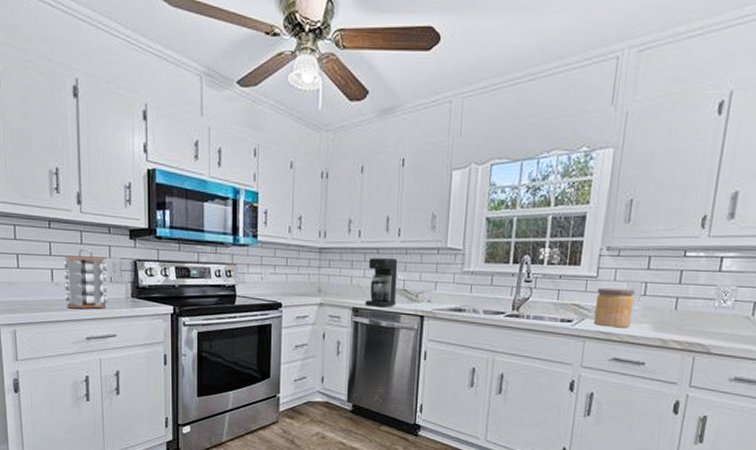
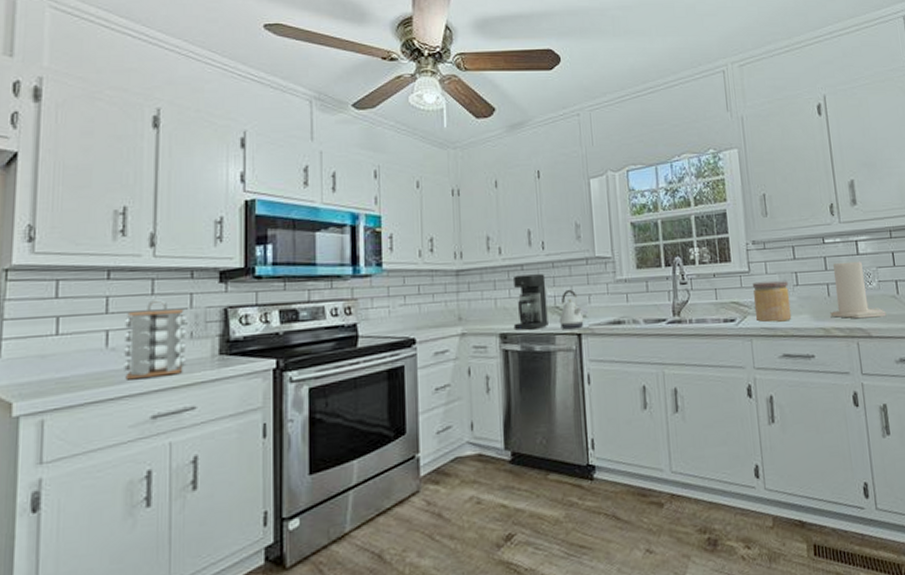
kettle: none [405,275,428,312] -> present [559,289,584,330]
paper towel: none [672,277,734,336] -> present [830,261,887,319]

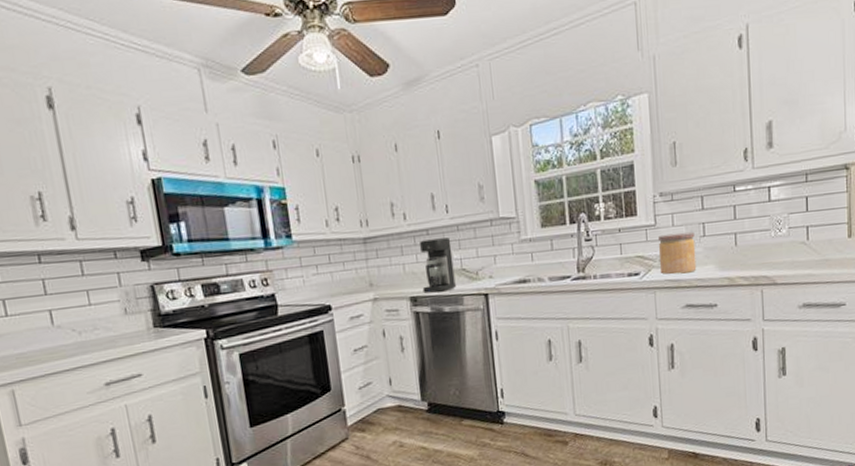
spice rack: present [124,299,186,380] -> none [63,279,126,353]
kettle: present [559,289,584,330] -> none [466,251,491,291]
paper towel: present [830,261,887,319] -> none [736,208,794,267]

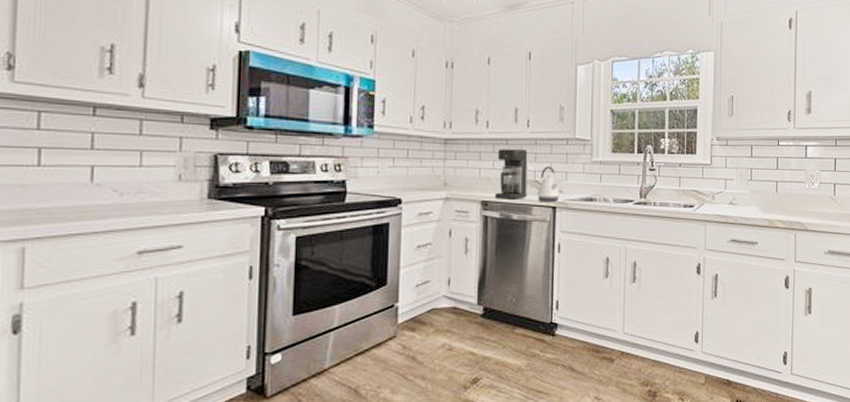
kettle: none [466,251,491,291] -> present [536,165,560,203]
jar: present [657,232,697,275] -> none [711,174,743,211]

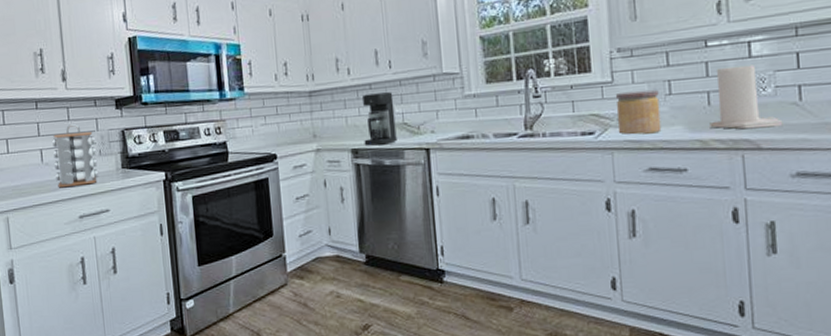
spice rack: none [109,140,175,216] -> present [52,124,98,188]
kettle: present [536,165,560,203] -> none [407,106,432,145]
jar: none [711,174,743,211] -> present [615,89,662,135]
paper towel: none [776,163,823,214] -> present [709,64,783,130]

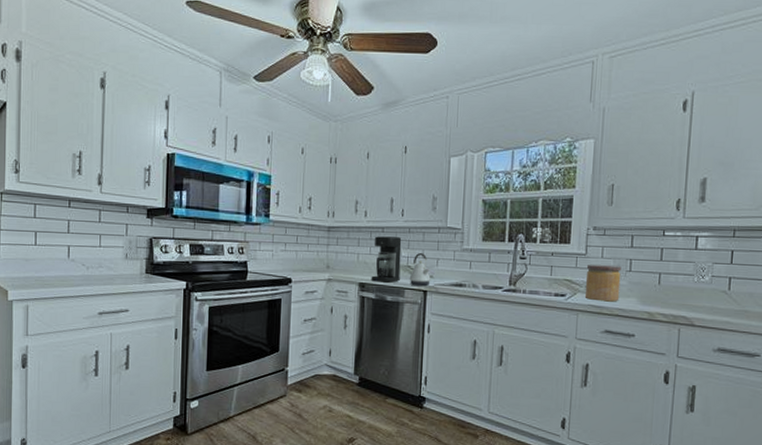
spice rack: present [52,124,98,188] -> none [80,226,123,285]
kettle: none [407,106,432,145] -> present [409,252,431,287]
paper towel: present [709,64,783,130] -> none [657,254,713,309]

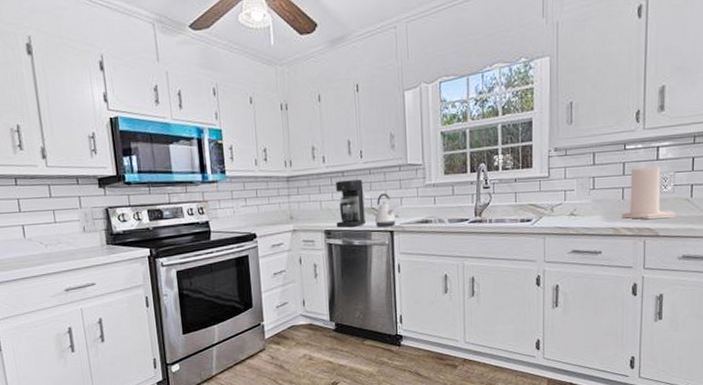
jar: present [584,264,622,302] -> none [550,184,585,223]
paper towel: none [657,254,713,309] -> present [622,166,677,220]

